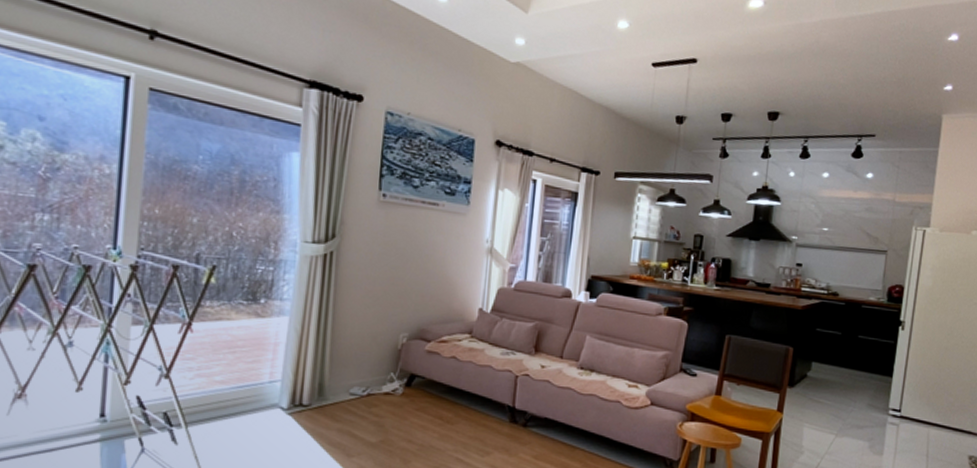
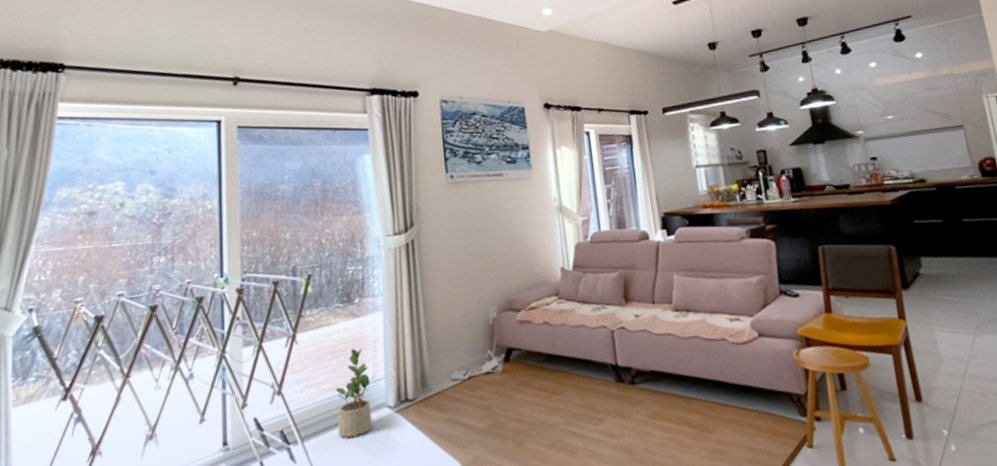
potted plant: none [225,347,271,430] -> present [336,348,375,438]

